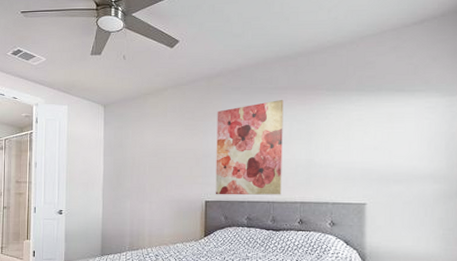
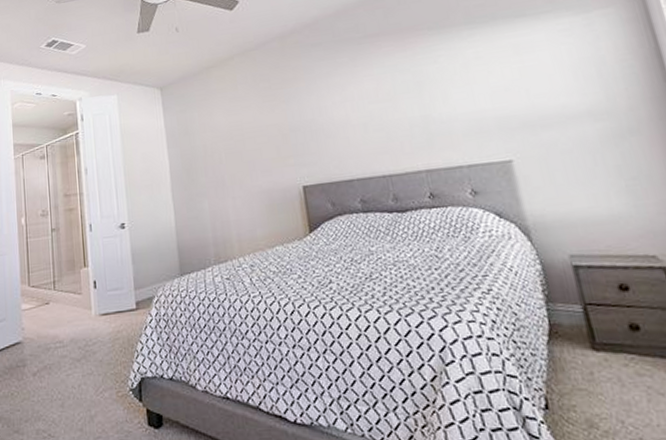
wall art: present [215,100,284,195] -> none [298,49,399,177]

